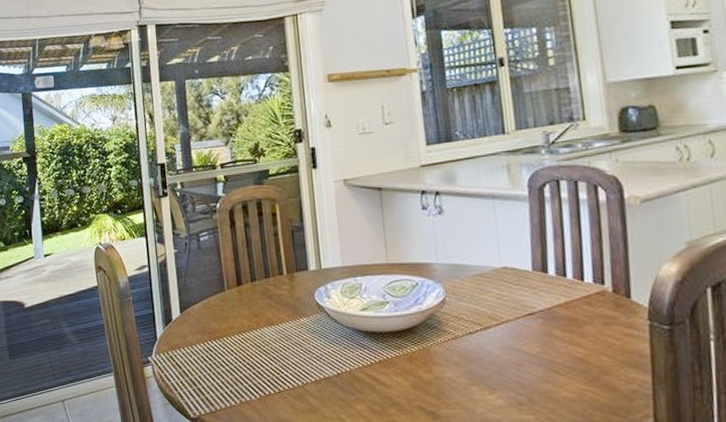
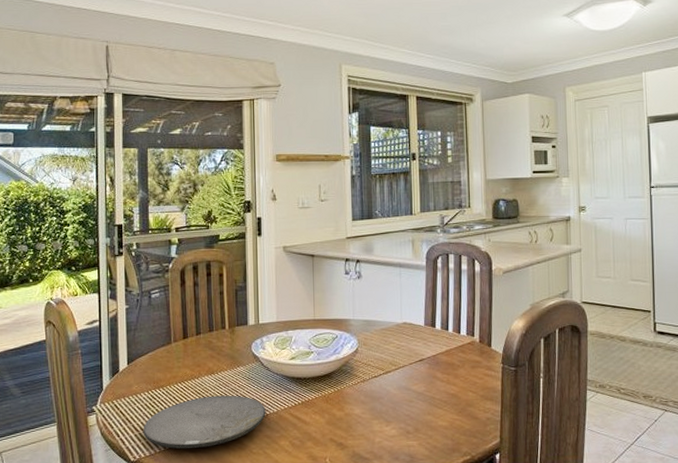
plate: none [201,349,337,408] -> present [143,395,266,449]

